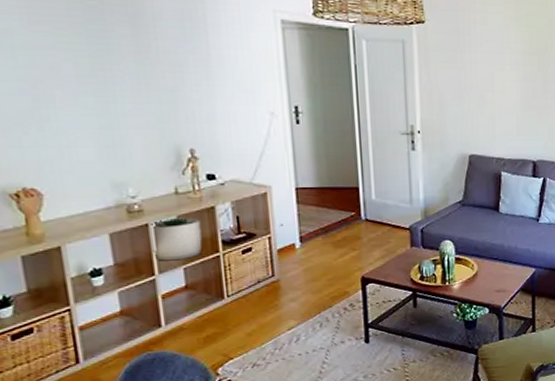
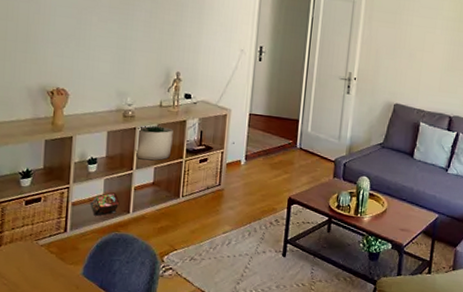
decorative box: none [104,306,146,338] -> present [89,192,120,216]

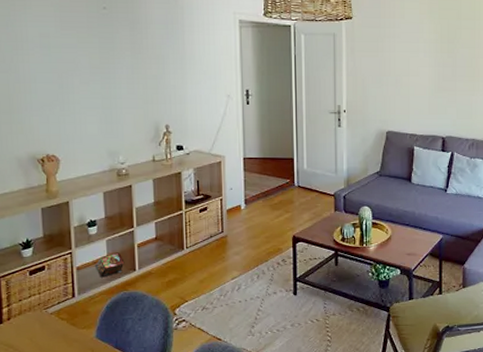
planter: present [135,126,173,161] -> none [131,181,170,216]

